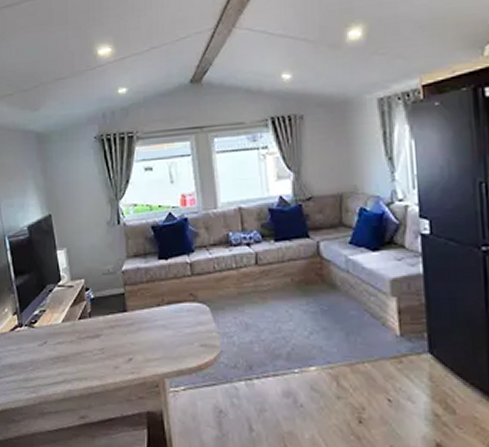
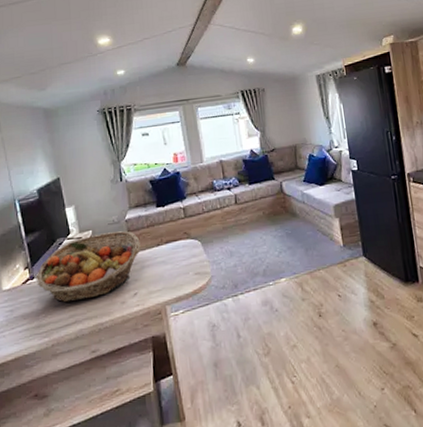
fruit basket: none [24,282,138,358] -> present [35,231,141,303]

